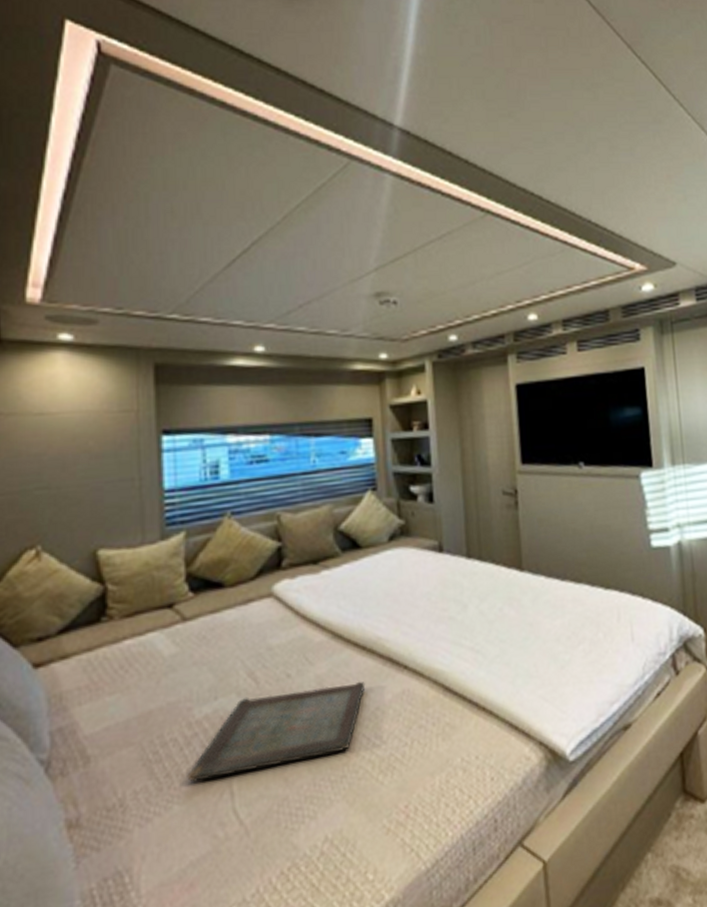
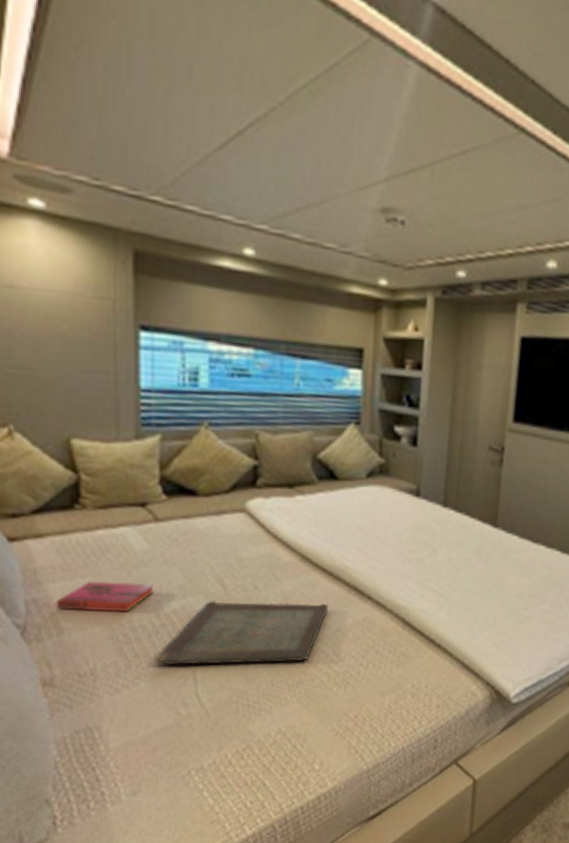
hardback book: none [82,689,185,735] -> present [55,581,154,612]

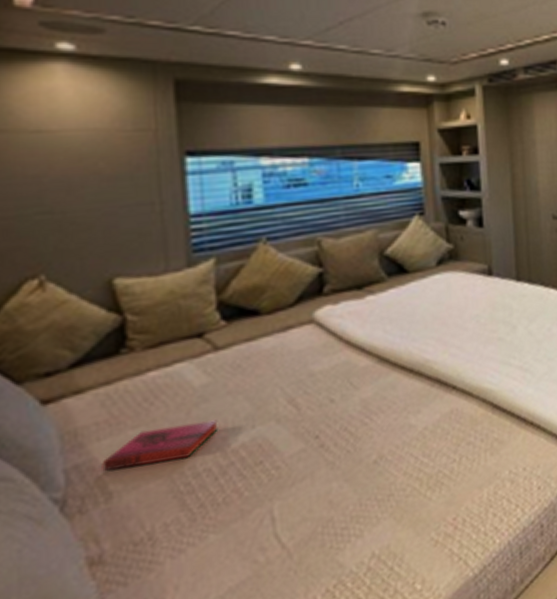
serving tray: present [154,601,329,666] -> none [223,403,413,511]

